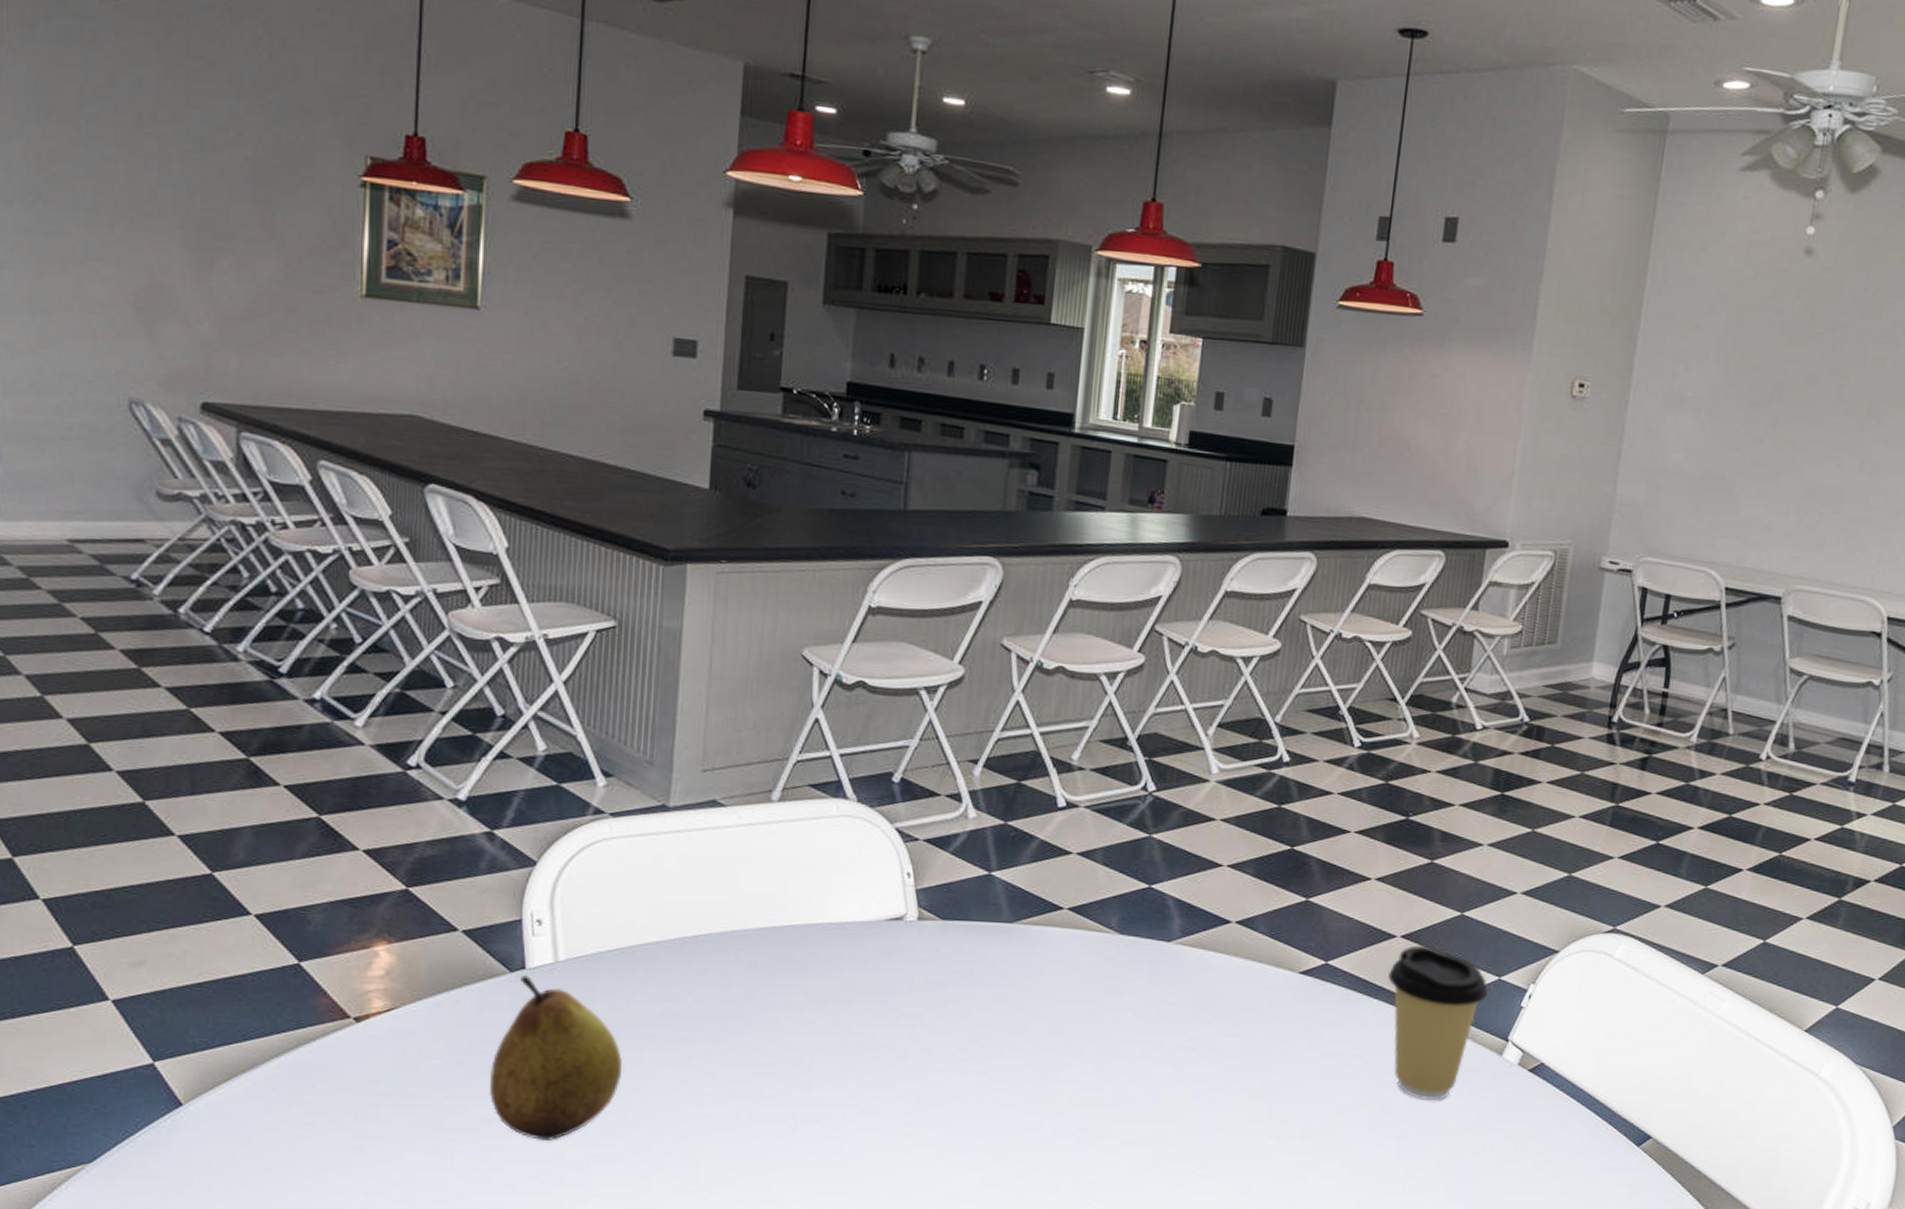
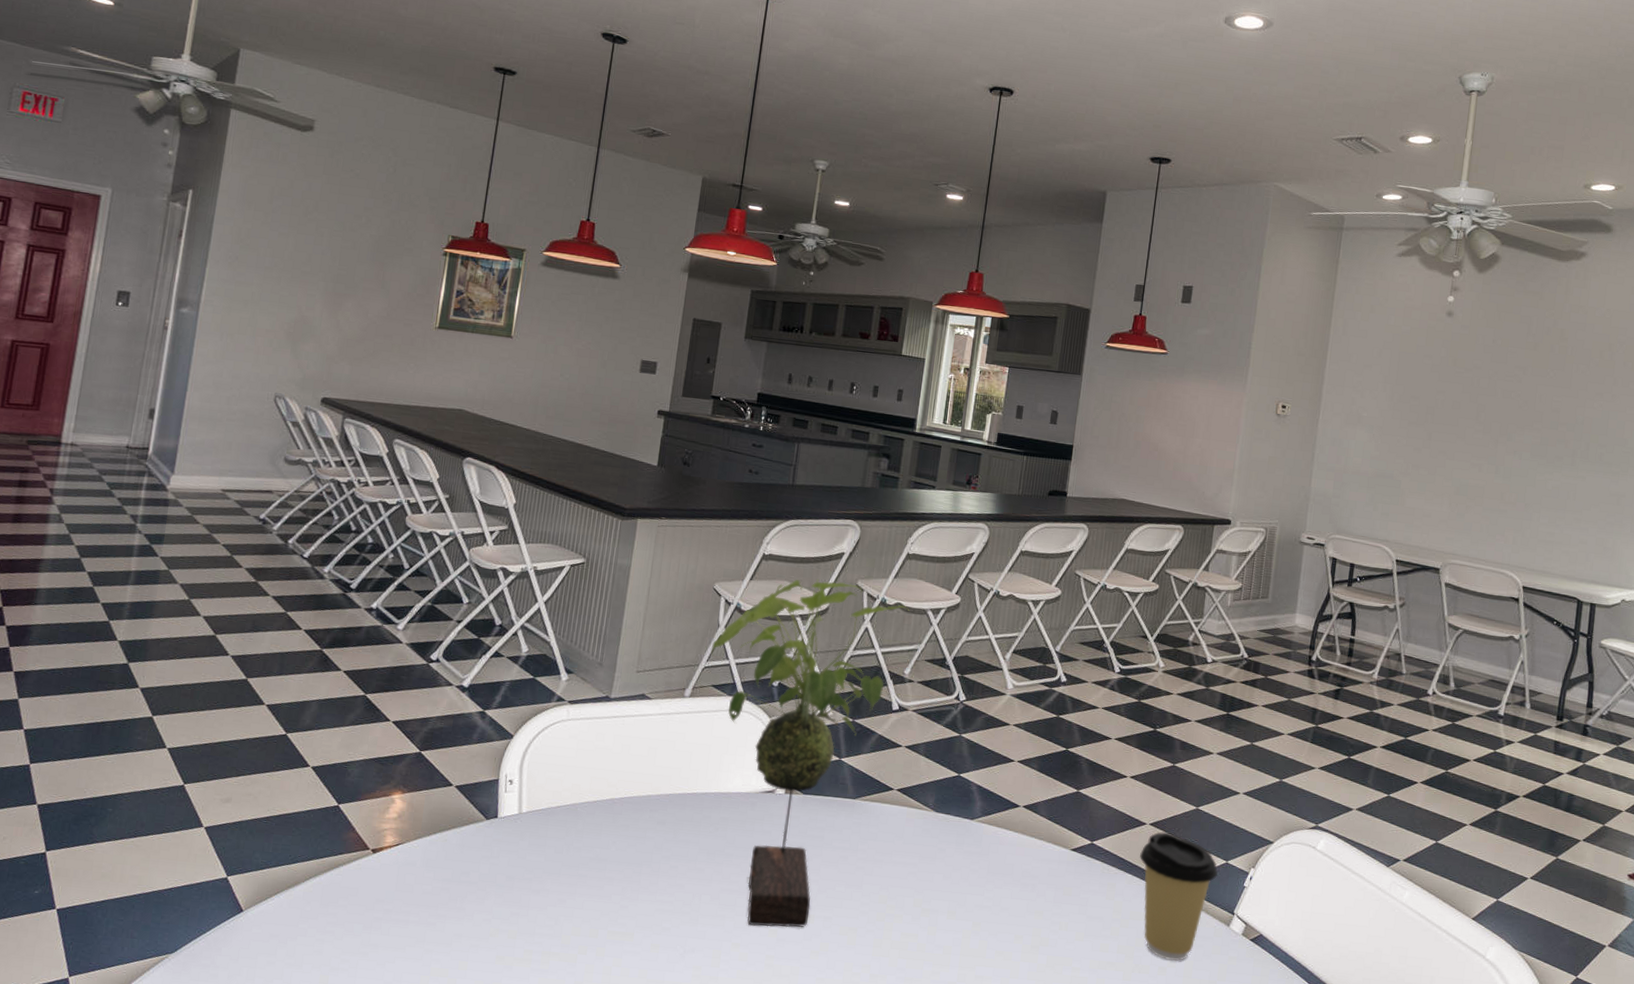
fruit: present [488,974,623,1140] -> none [461,822,561,955]
plant: none [803,638,1076,1087] -> present [710,579,910,928]

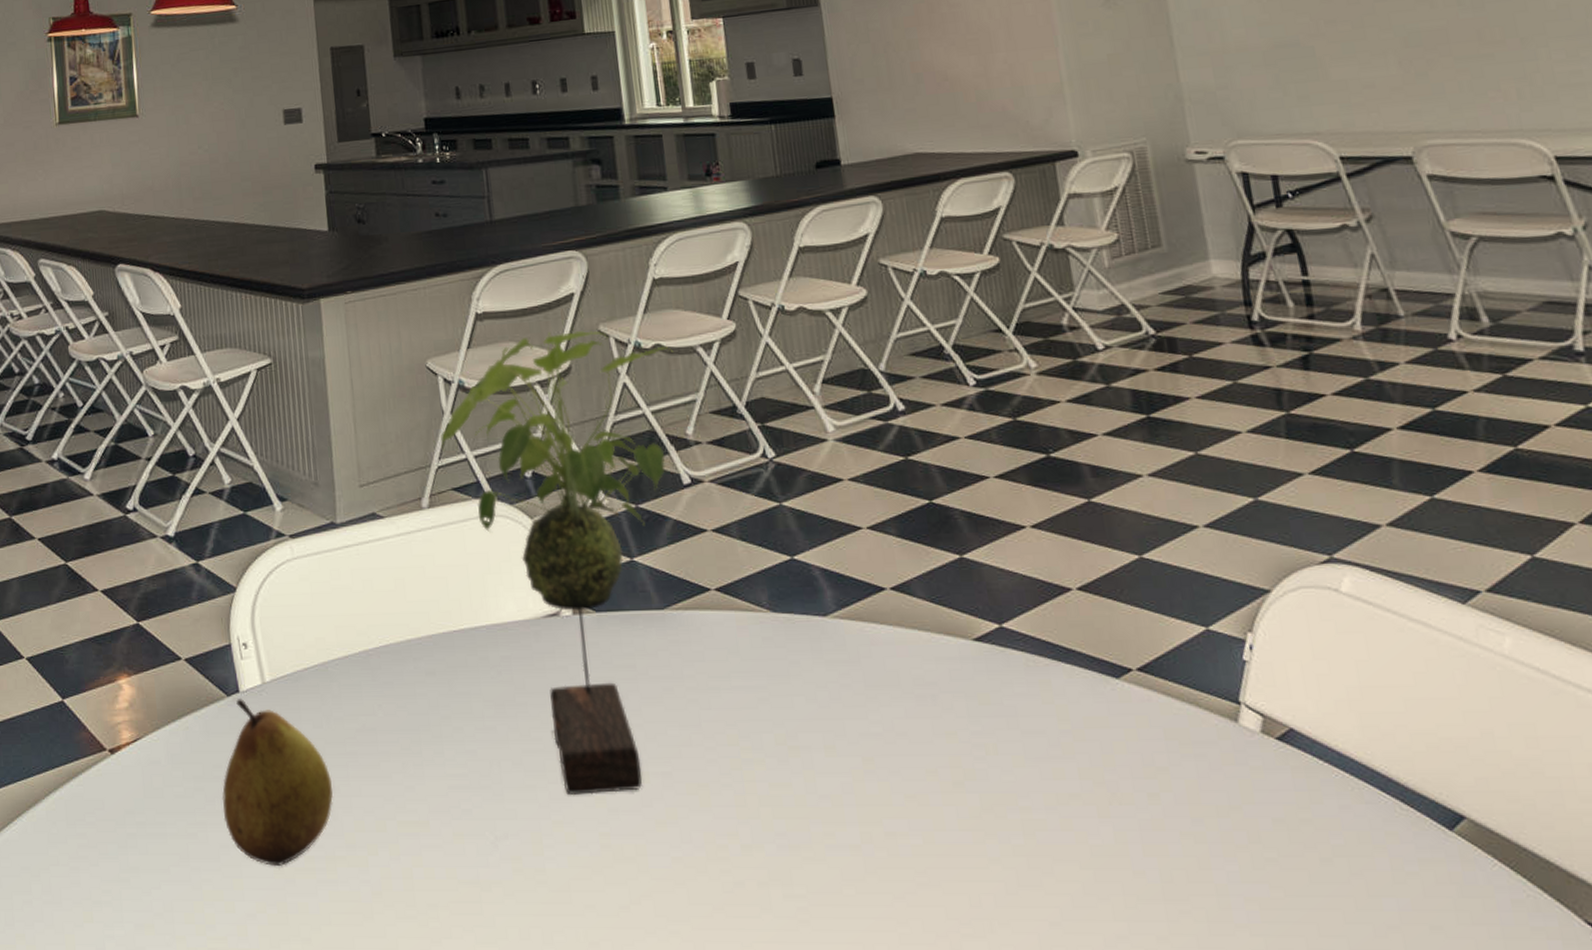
fruit: none [461,822,561,955] -> present [222,697,333,866]
coffee cup: present [1140,832,1218,961] -> none [1074,597,1199,781]

